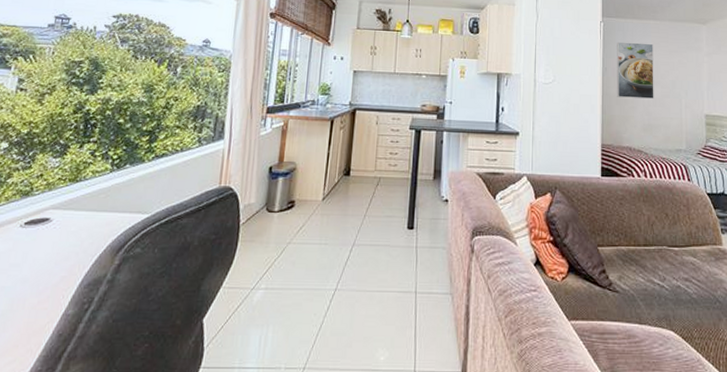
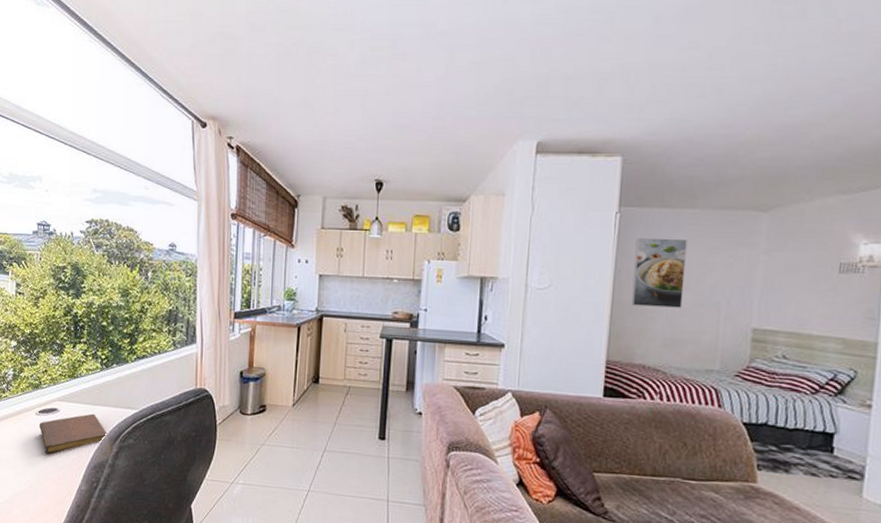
notebook: none [22,221,110,274] -> present [40,413,107,454]

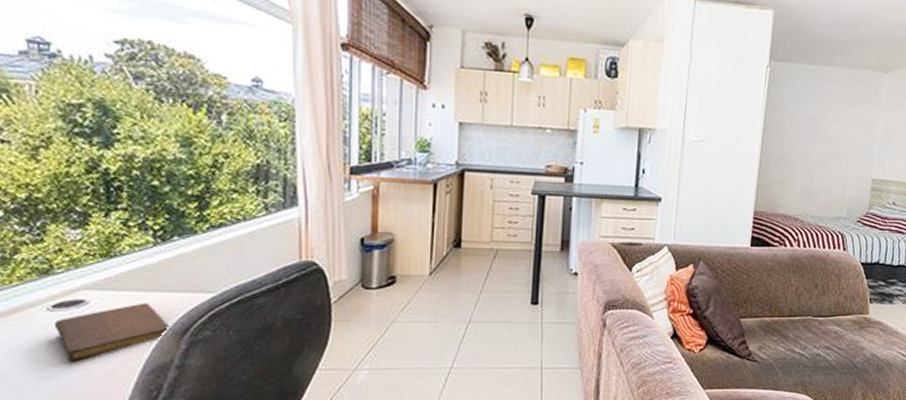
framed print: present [631,237,688,308] -> none [777,92,826,161]

